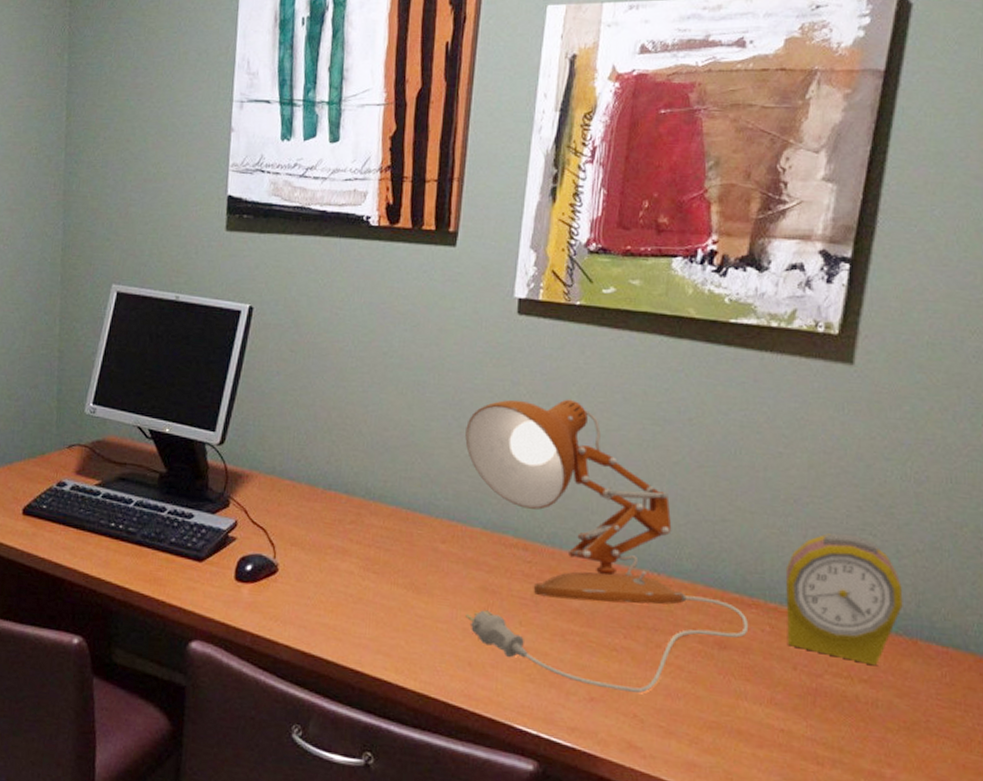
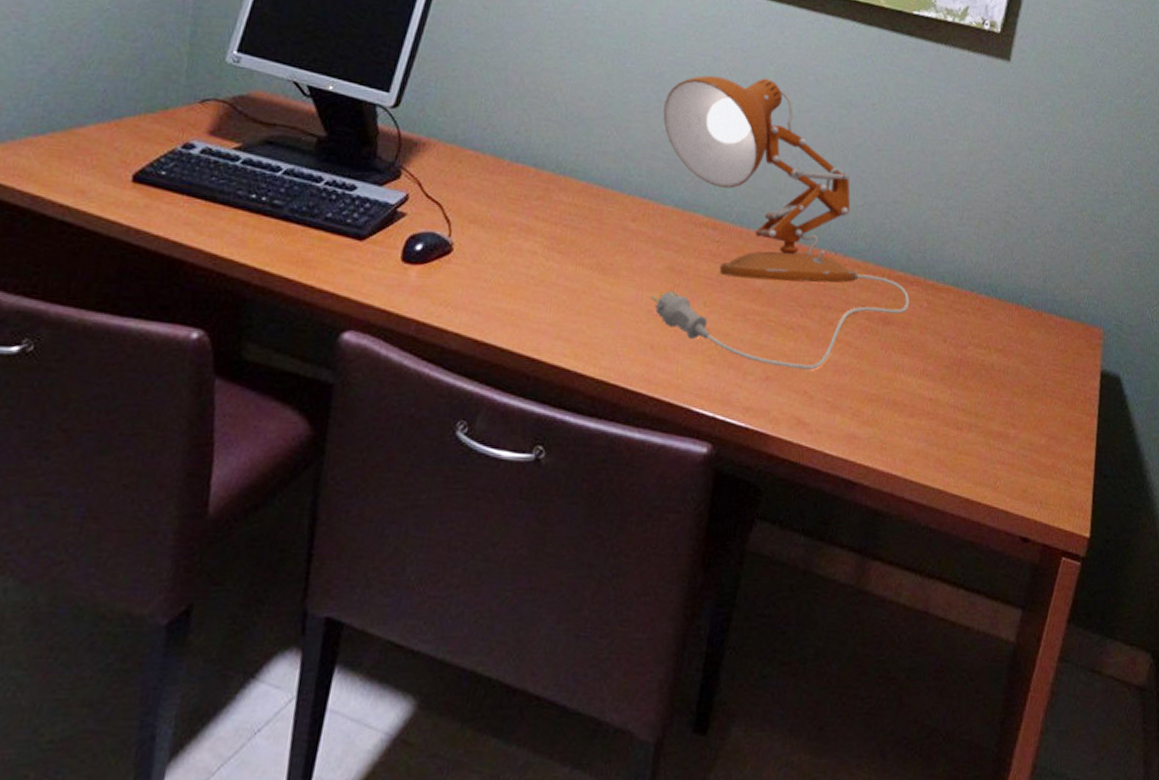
alarm clock: present [785,533,903,666] -> none [940,215,1035,337]

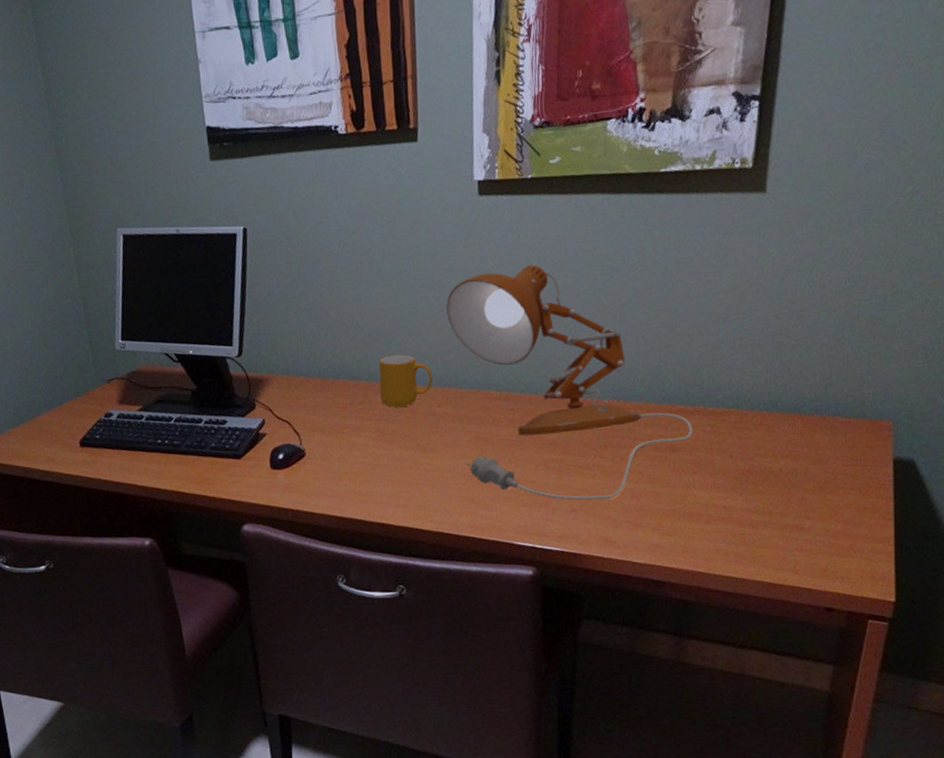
mug: none [564,146,634,213] -> present [378,354,433,407]

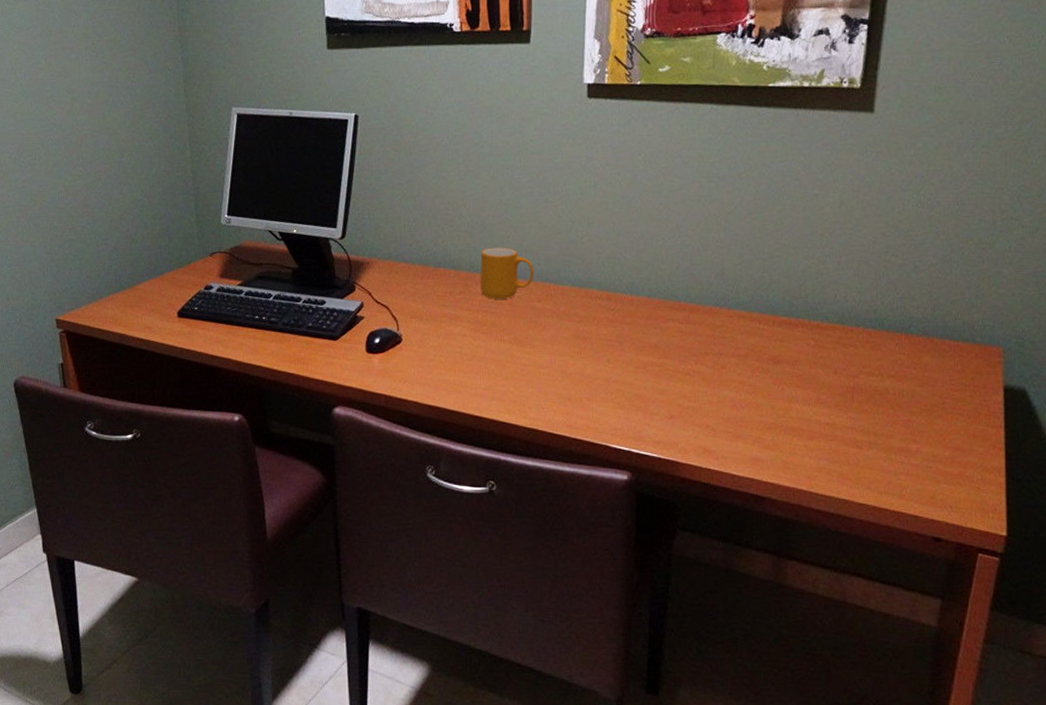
desk lamp: present [446,264,693,500] -> none [551,167,797,408]

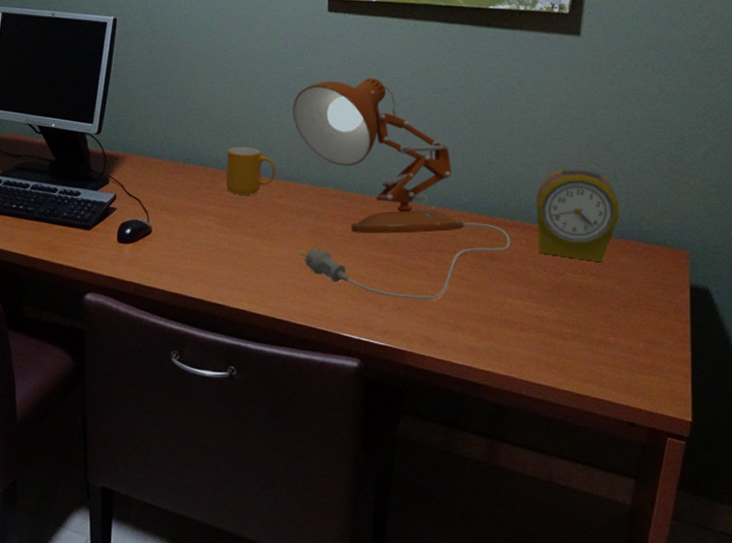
desk lamp: none [551,167,797,408] -> present [293,77,511,300]
alarm clock: none [824,257,921,363] -> present [536,165,620,263]

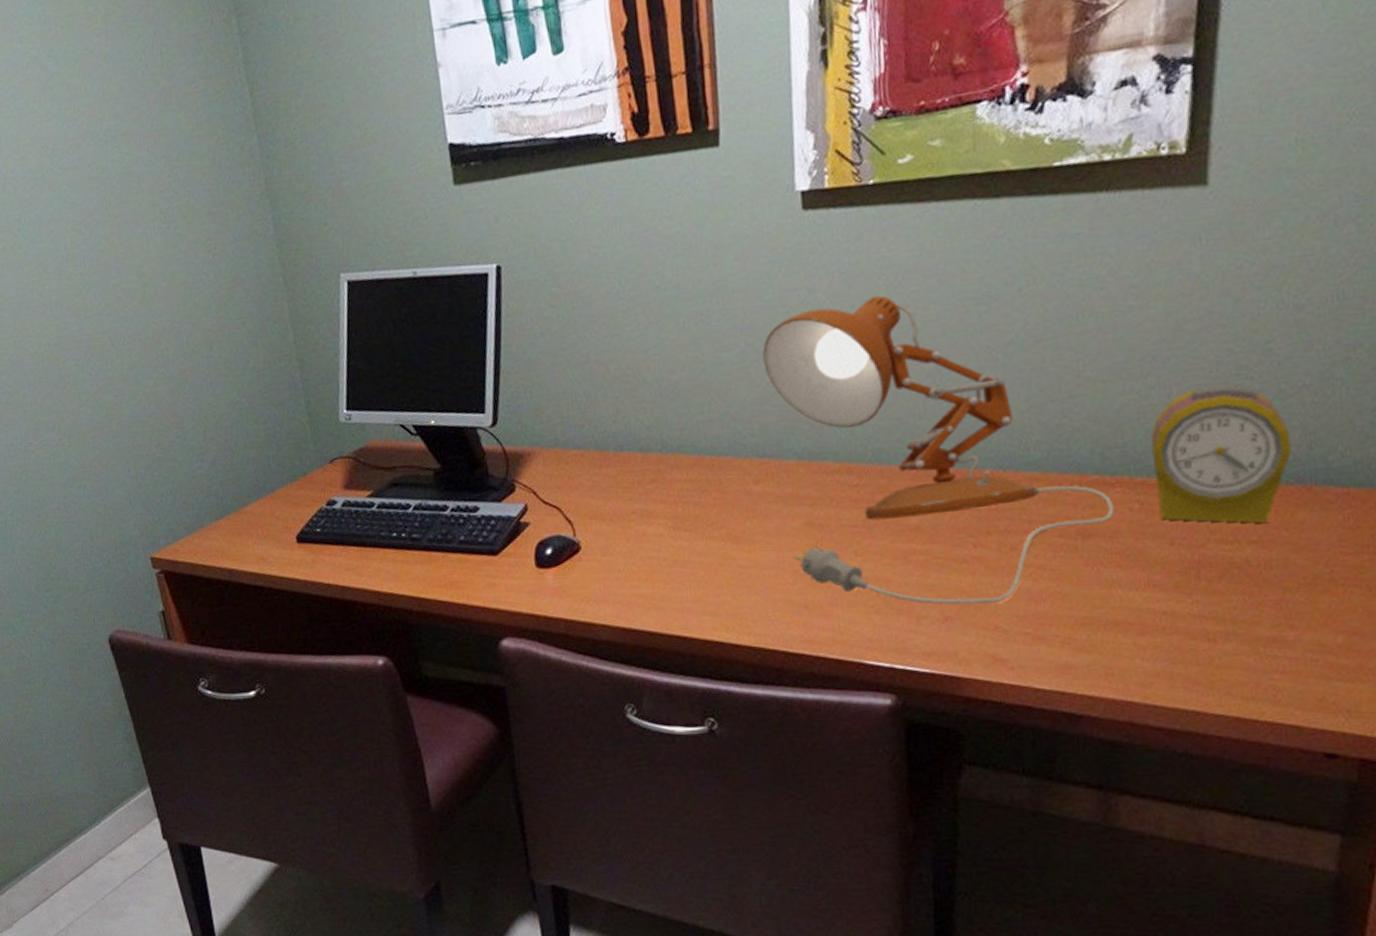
mug: present [226,146,276,195] -> none [674,417,748,486]

